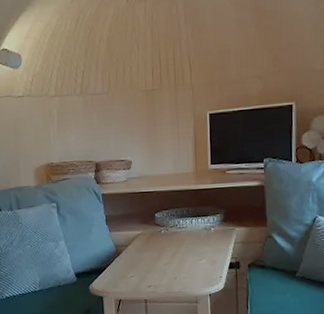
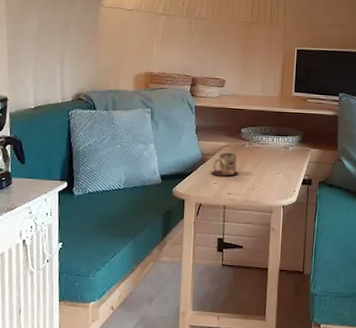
mug: none [126,241,157,269] -> present [210,153,238,177]

